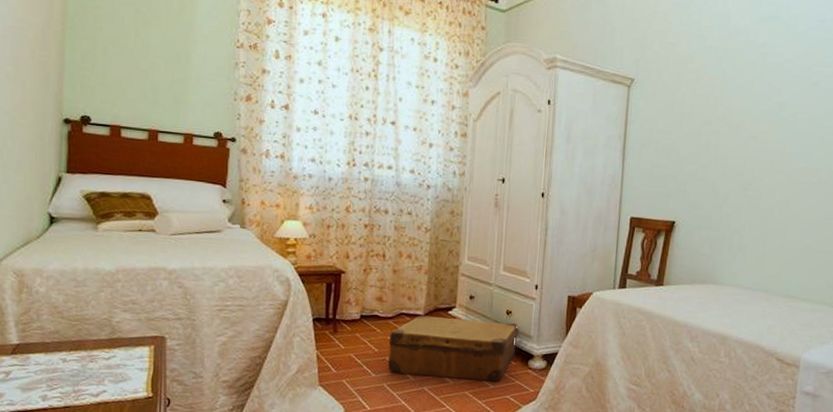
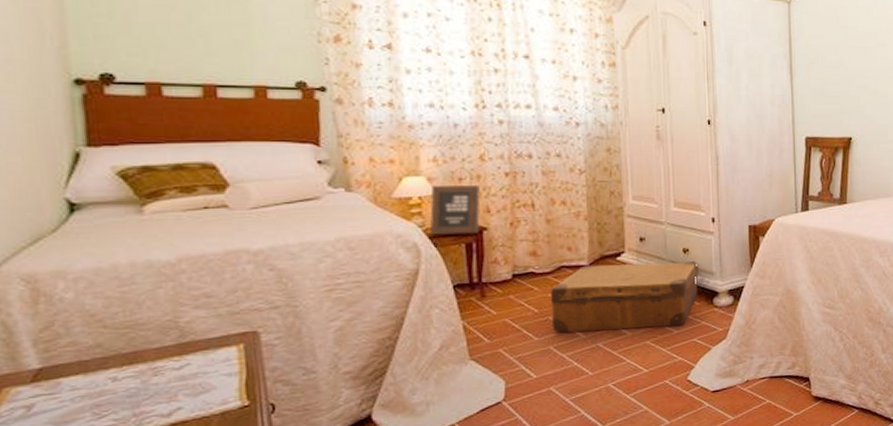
picture frame: none [300,229,343,276] -> present [429,185,480,235]

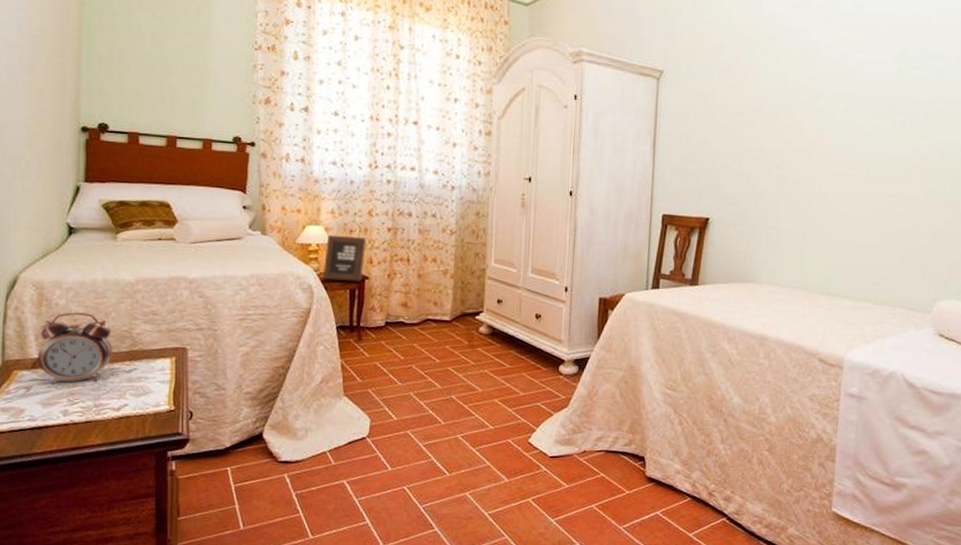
alarm clock: none [38,305,153,400] -> present [37,312,113,386]
suitcase: present [550,261,699,333] -> none [414,321,548,388]

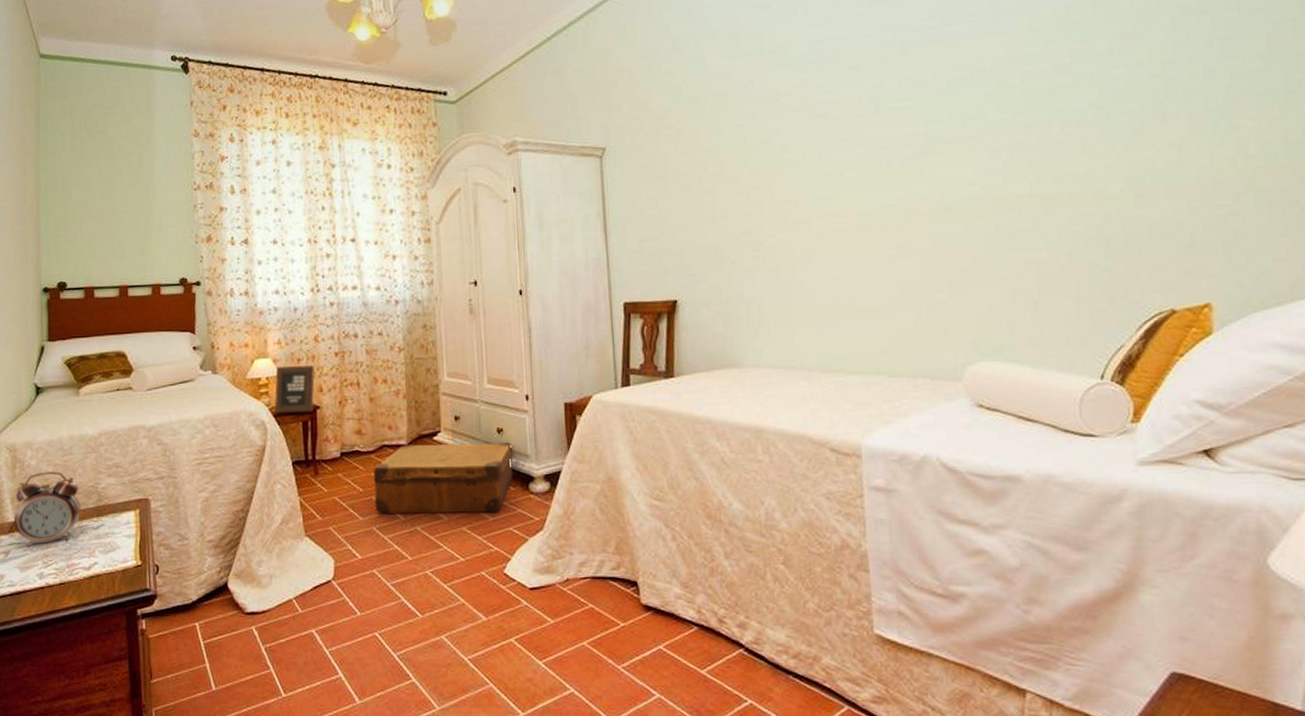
suitcase: none [414,321,548,388] -> present [373,442,513,514]

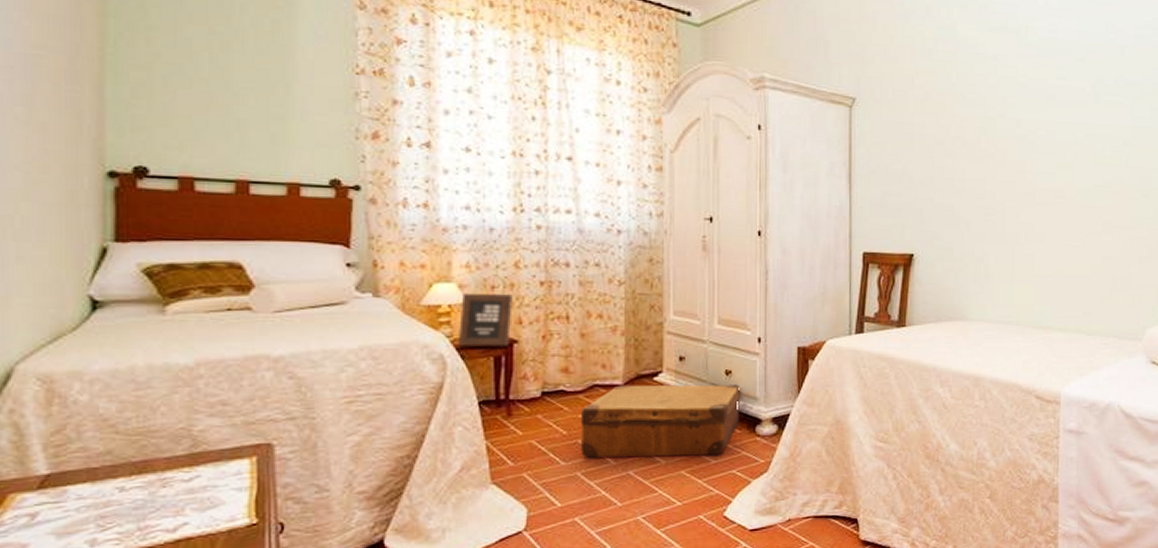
alarm clock: present [13,471,81,549] -> none [46,410,163,509]

